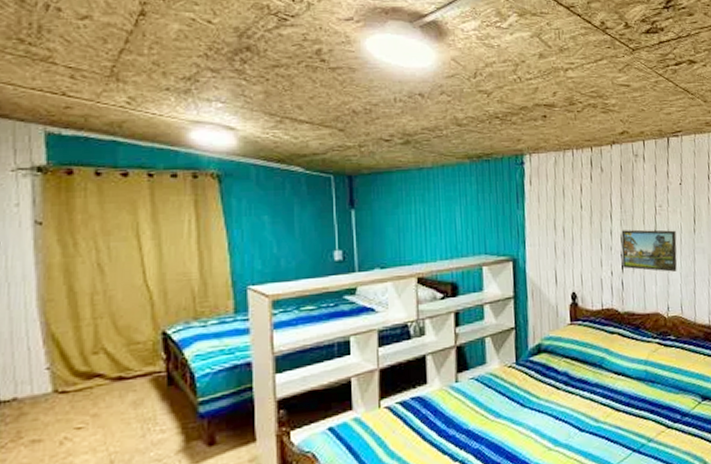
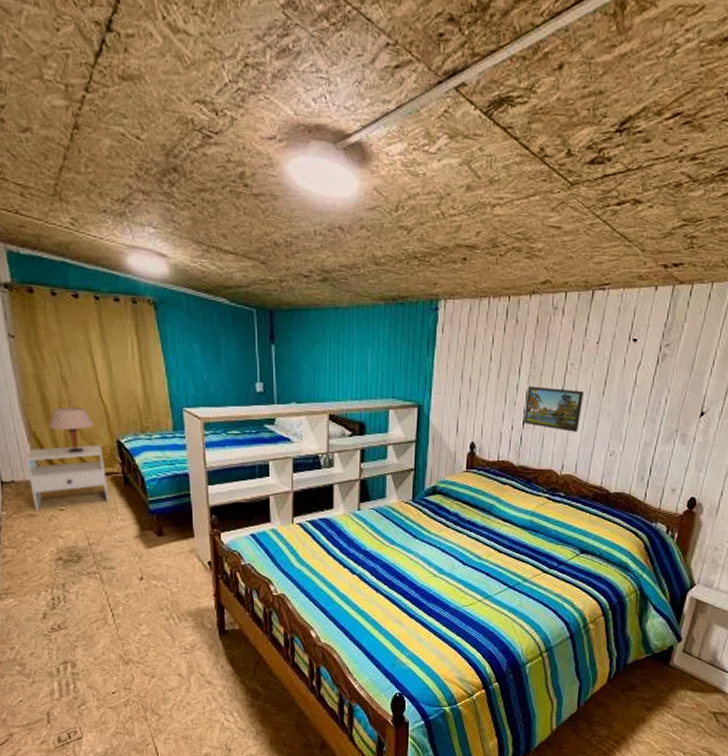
nightstand: none [36,339,146,435] -> present [25,444,109,511]
table lamp: none [73,297,135,353] -> present [48,407,94,453]

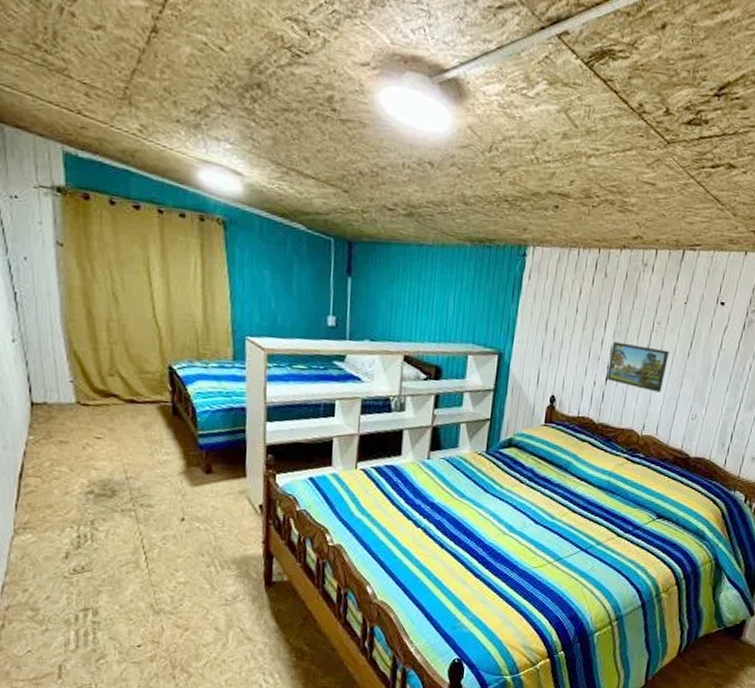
nightstand: present [25,444,109,511] -> none [61,368,154,438]
table lamp: present [48,407,94,453] -> none [92,325,145,377]

